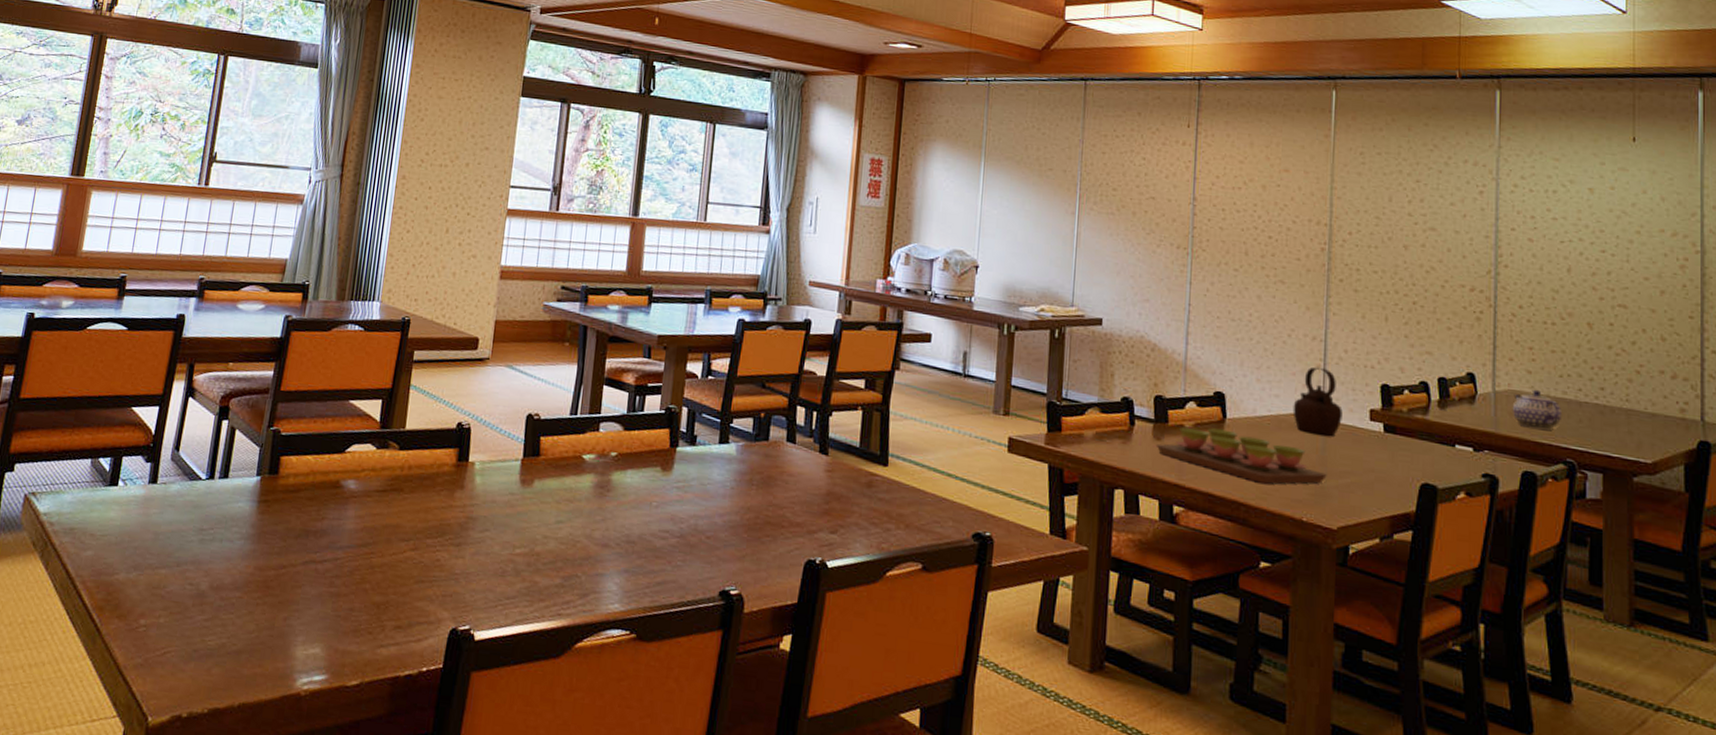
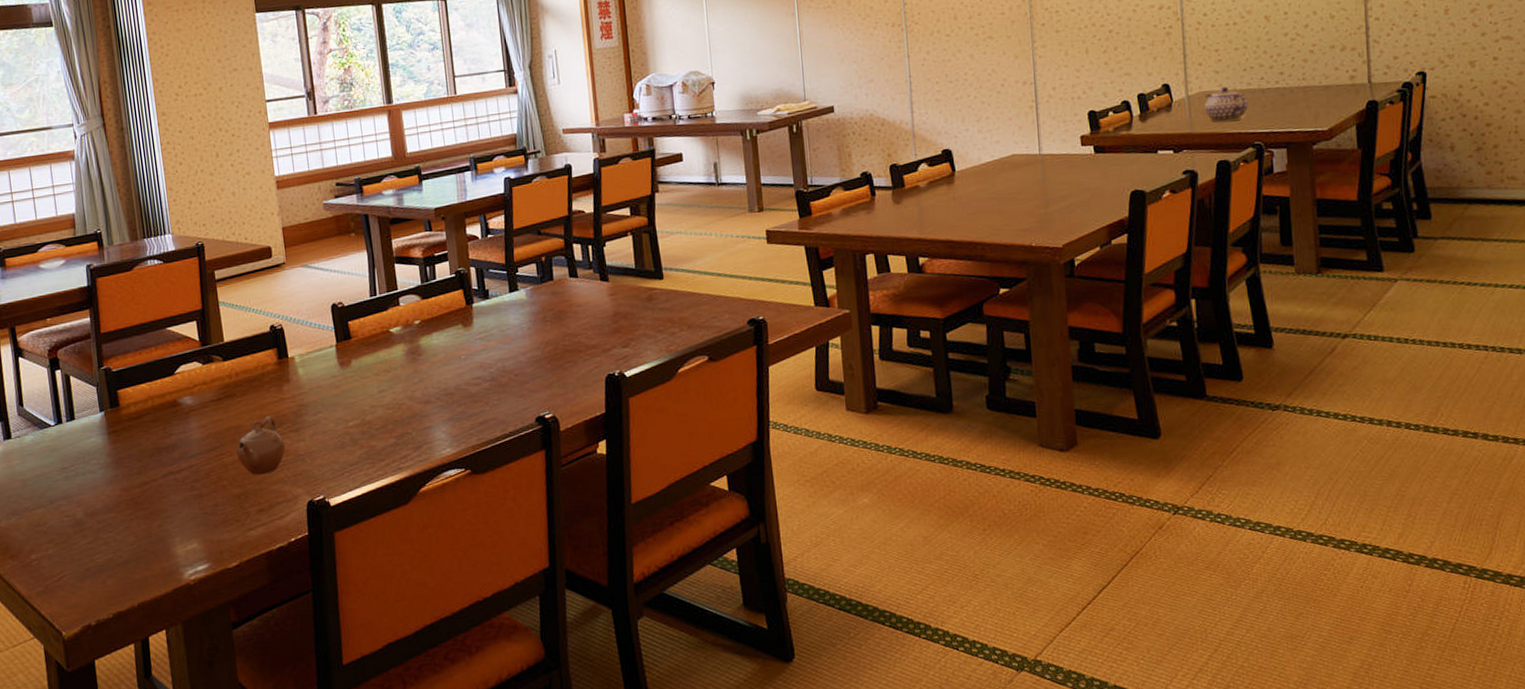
teapot: none [387,522,443,587] -> present [236,416,286,475]
tea set: present [1156,427,1327,484] -> none [896,181,1049,222]
teapot: present [1293,367,1343,437] -> none [1012,107,1057,170]

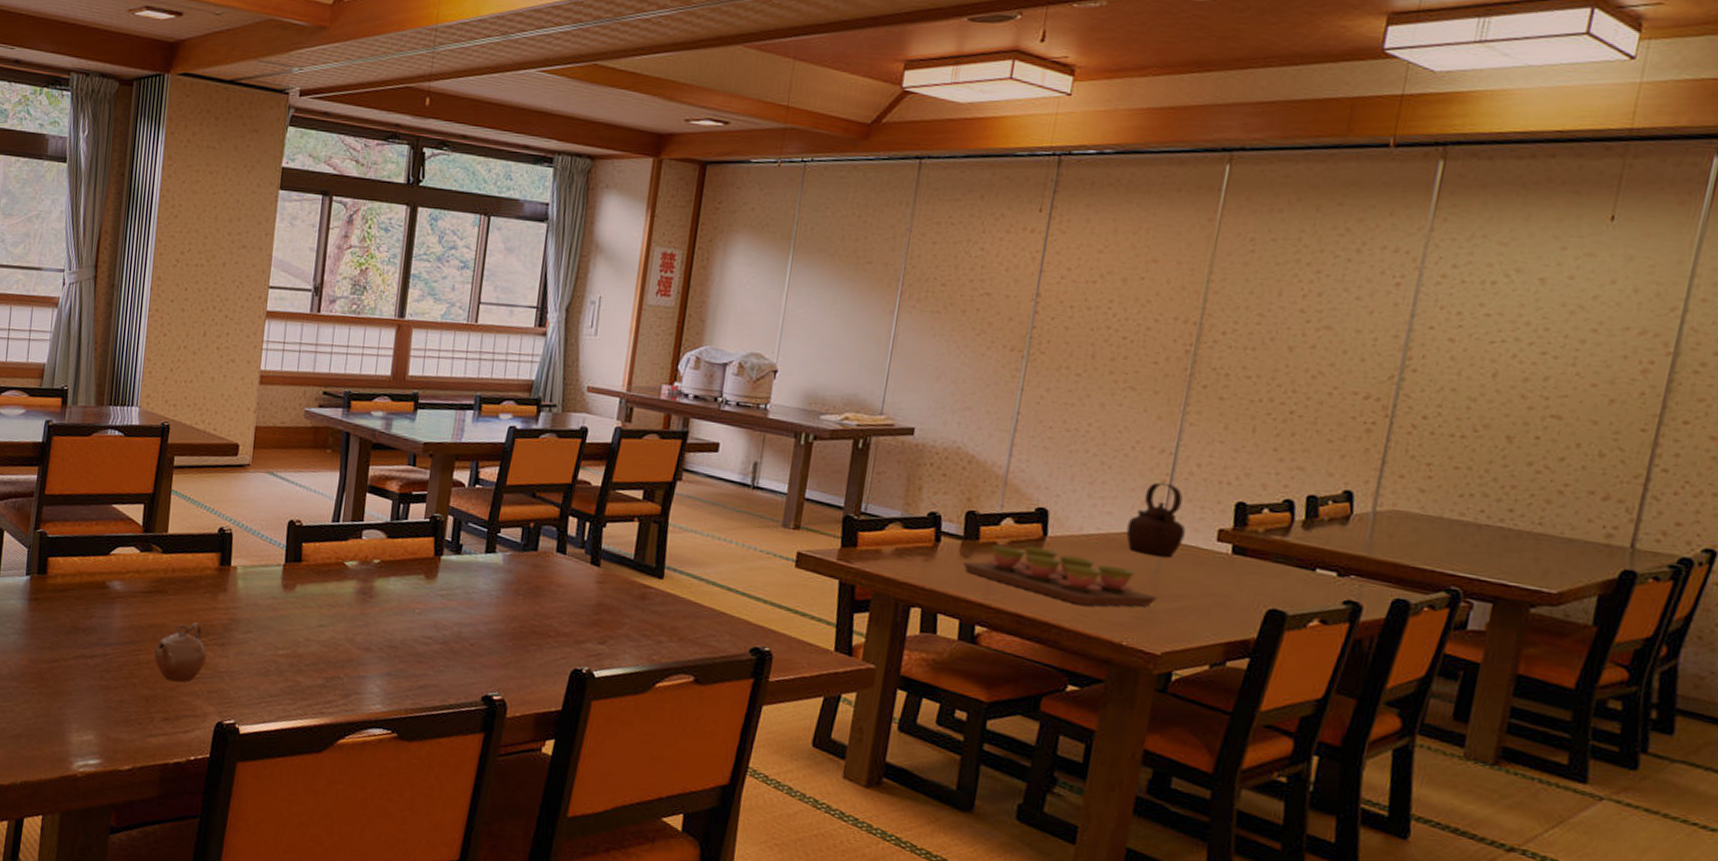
tea set: none [896,181,1049,222] -> present [962,545,1157,607]
teapot: none [1012,107,1057,170] -> present [1126,482,1186,558]
teapot: present [1204,86,1248,123] -> none [1391,510,1455,556]

